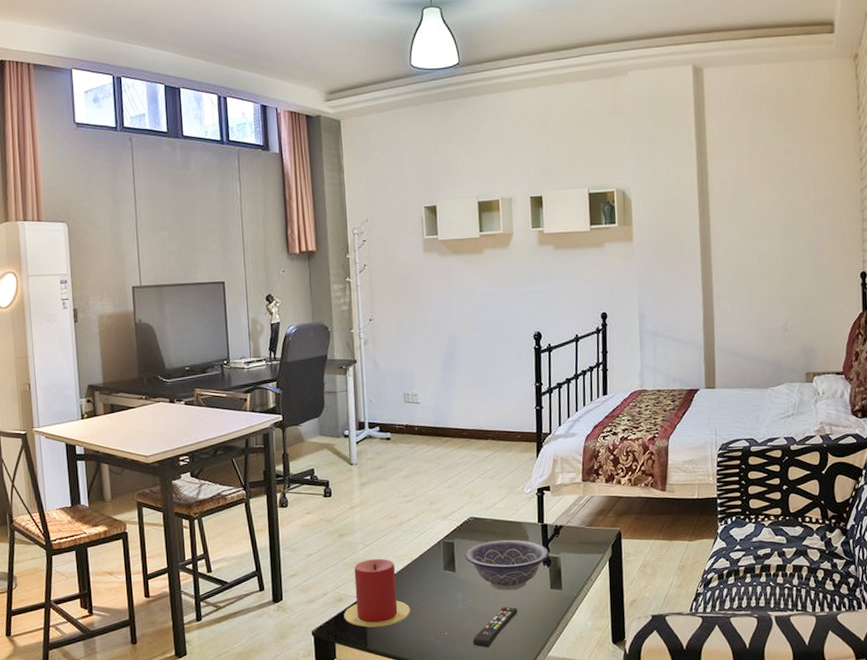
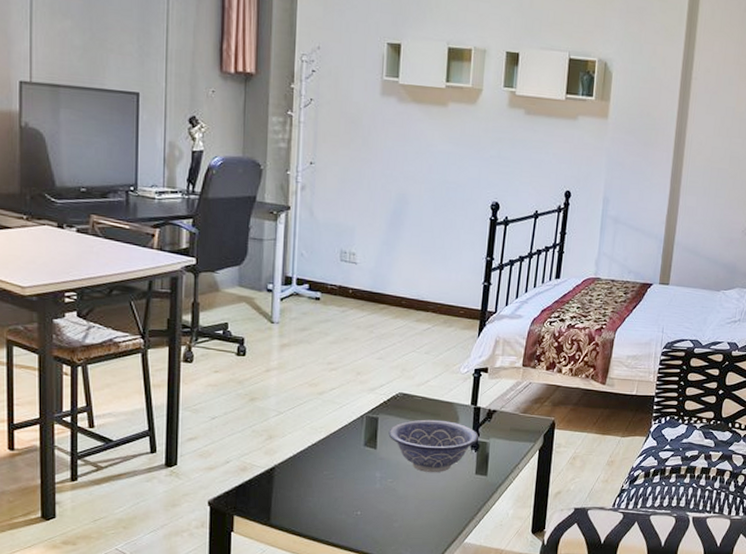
candle: present [344,558,411,628] -> none [247,427,323,501]
remote control: present [473,606,517,648] -> none [387,489,438,530]

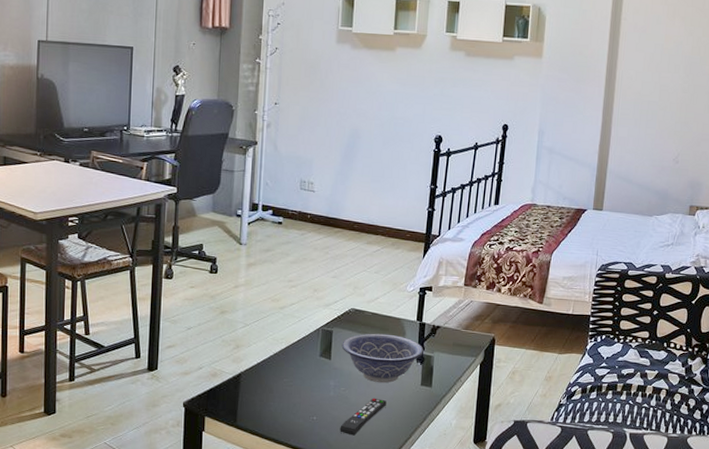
remote control: none [387,489,438,530] -> present [340,398,387,436]

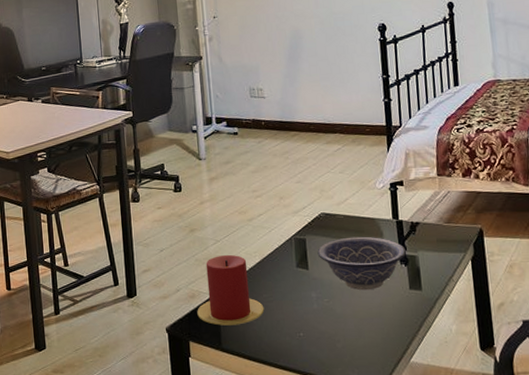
candle: none [216,338,283,405] -> present [197,254,264,326]
remote control: present [340,398,387,436] -> none [330,307,376,351]

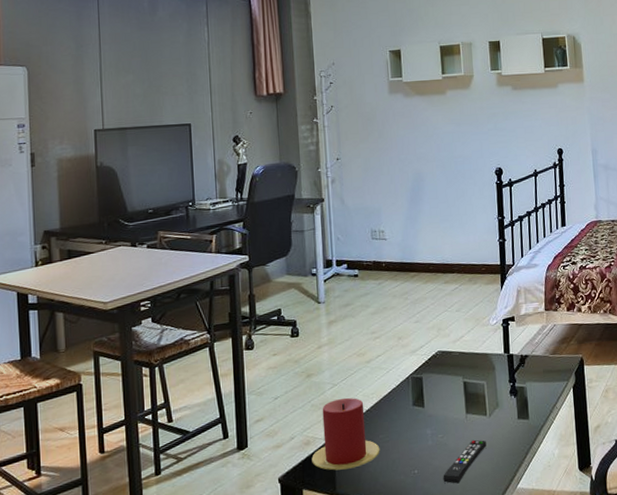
decorative bowl: present [317,236,406,291] -> none [433,371,516,424]
remote control: none [330,307,376,351] -> present [443,440,486,484]

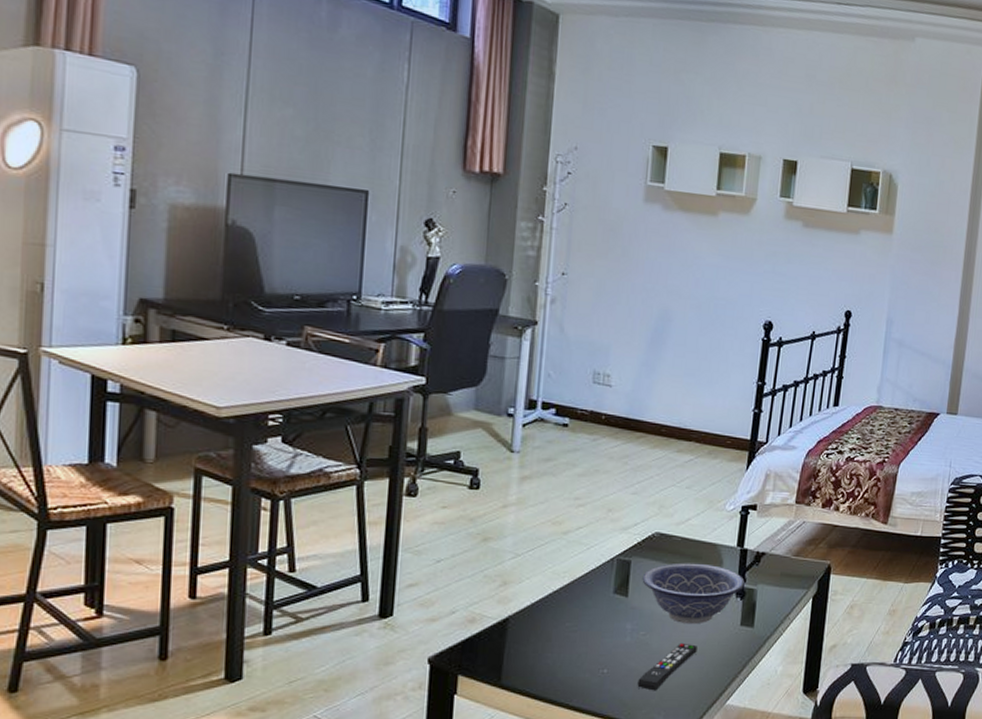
candle: present [311,397,380,471] -> none [474,572,565,658]
decorative bowl: none [433,371,516,424] -> present [642,563,745,625]

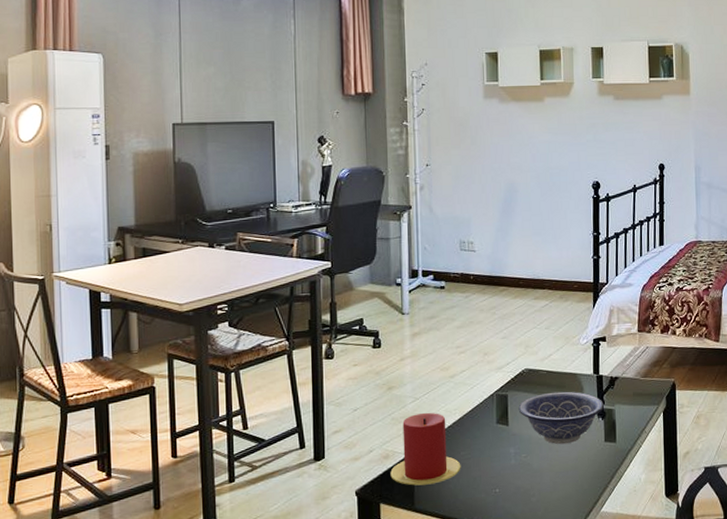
candle: none [474,572,565,658] -> present [390,412,461,486]
remote control: present [637,642,697,691] -> none [525,461,571,505]

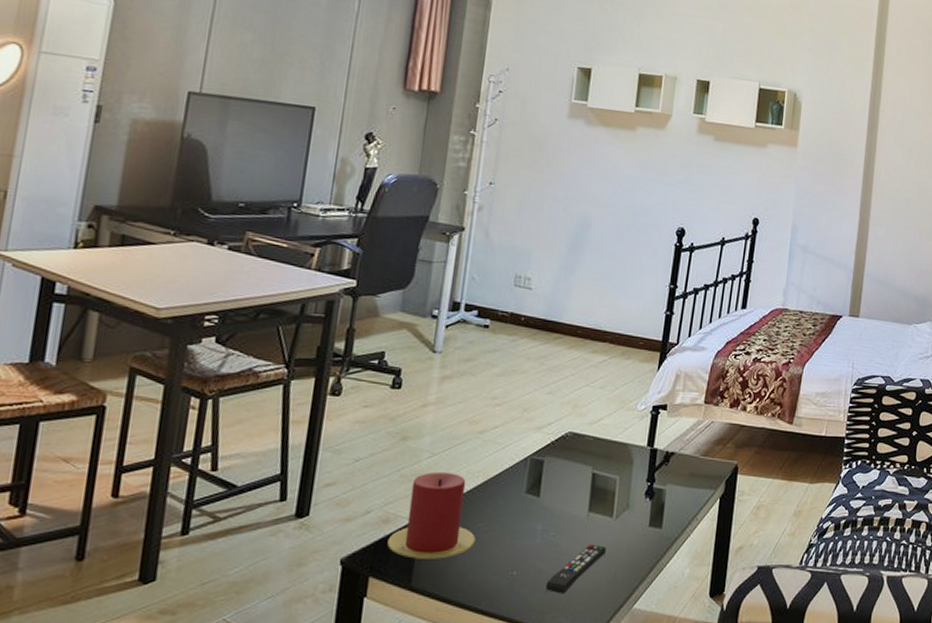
decorative bowl: present [518,391,604,445] -> none [554,462,654,525]
remote control: none [525,461,571,505] -> present [545,544,606,594]

